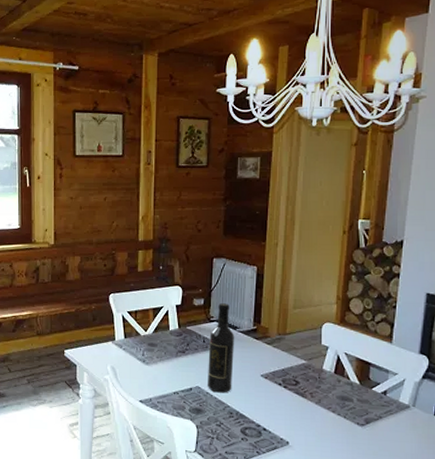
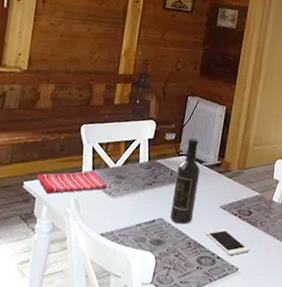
dish towel: none [75,338,141,362] -> present [37,170,108,194]
cell phone: none [247,399,300,429] -> present [205,229,250,256]

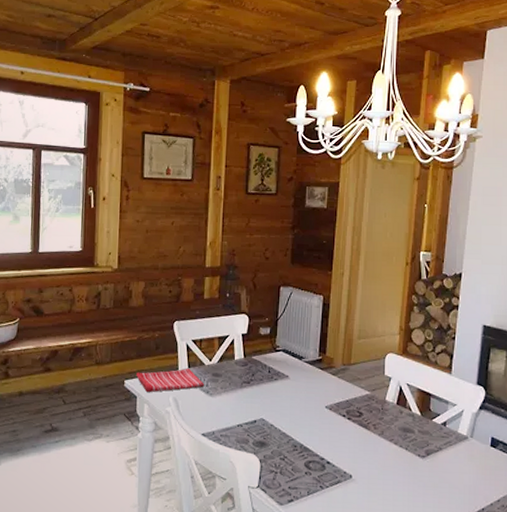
wine bottle: present [170,138,201,224] -> none [272,332,301,425]
cell phone: present [205,229,250,256] -> none [311,431,363,462]

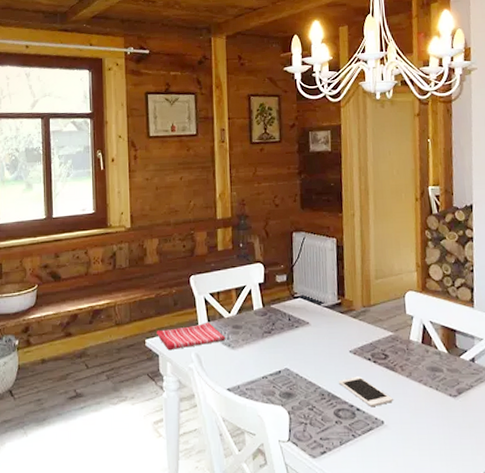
cell phone: none [311,431,363,462] -> present [338,376,393,408]

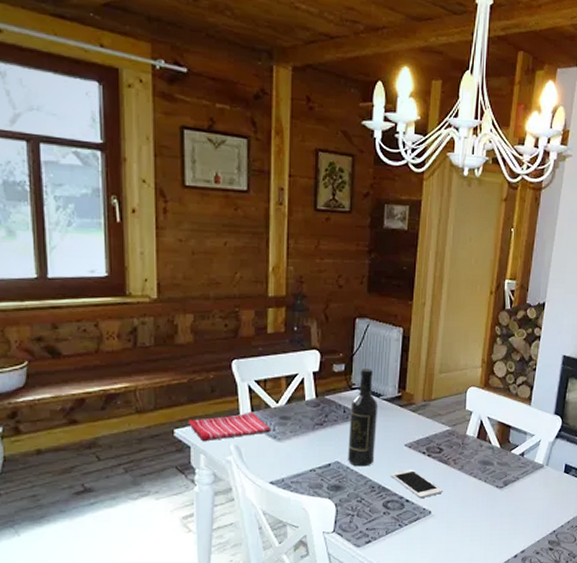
wine bottle: none [294,278,322,374] -> present [348,369,379,467]

